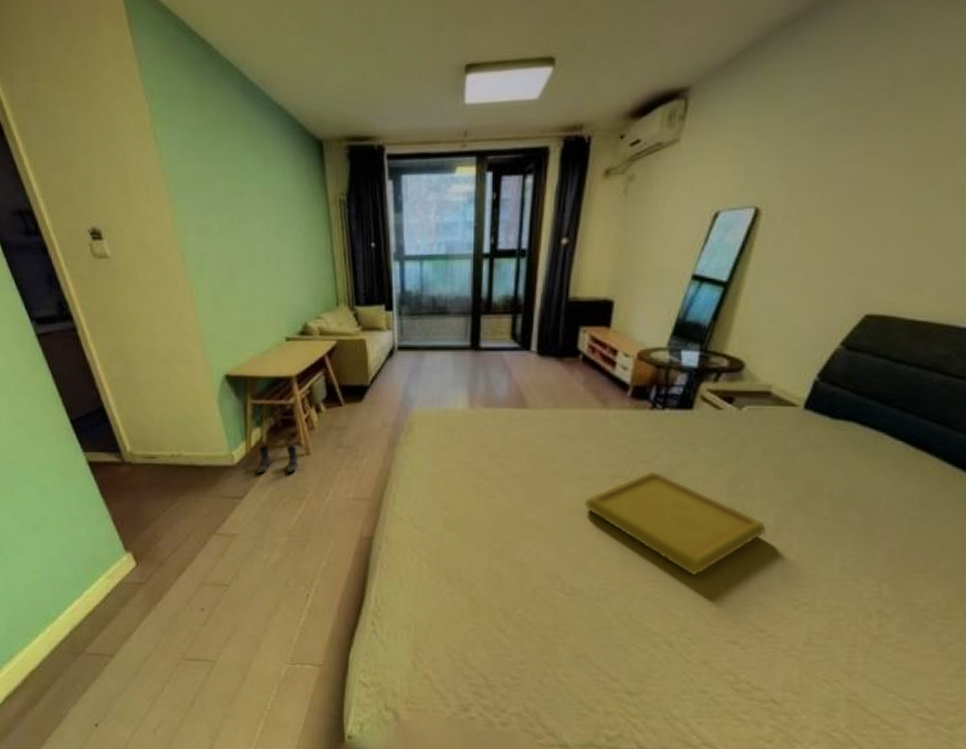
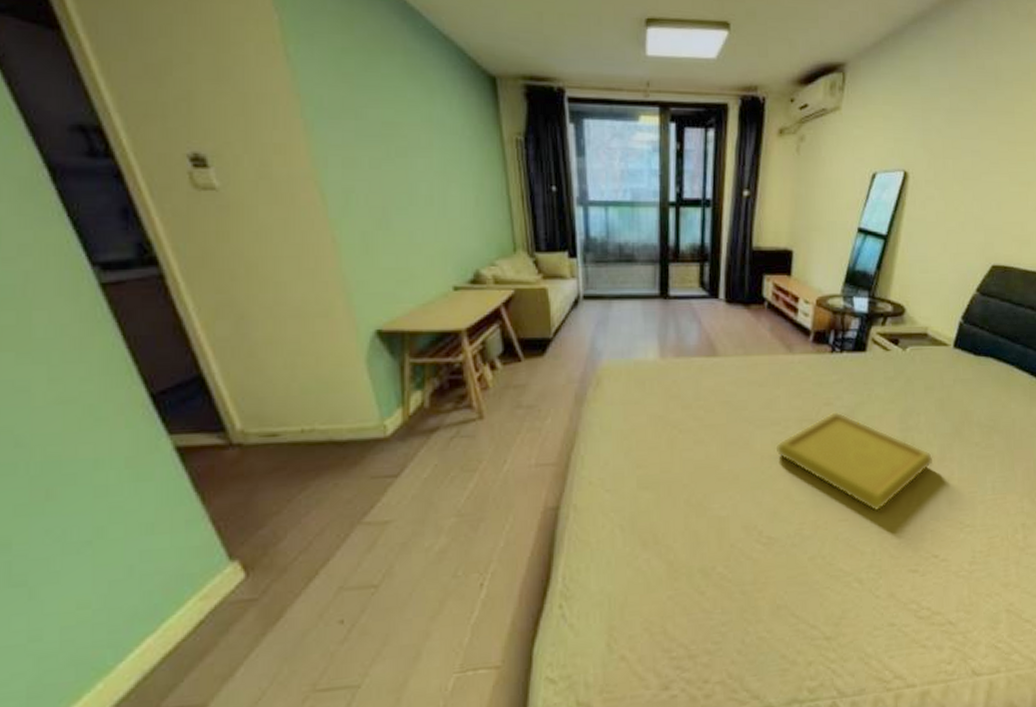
boots: present [257,444,298,473] -> none [417,408,469,445]

